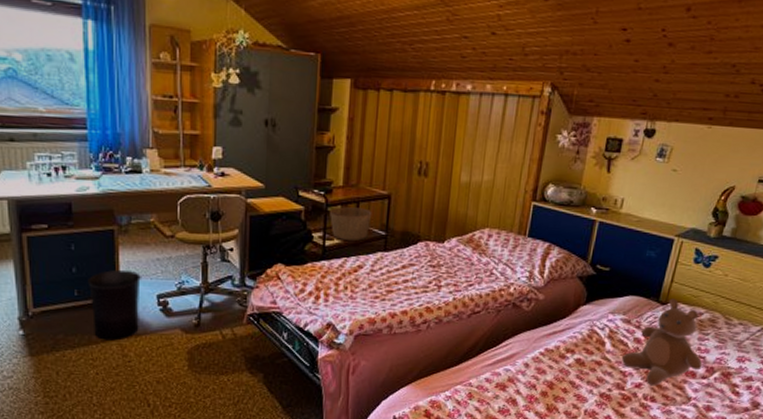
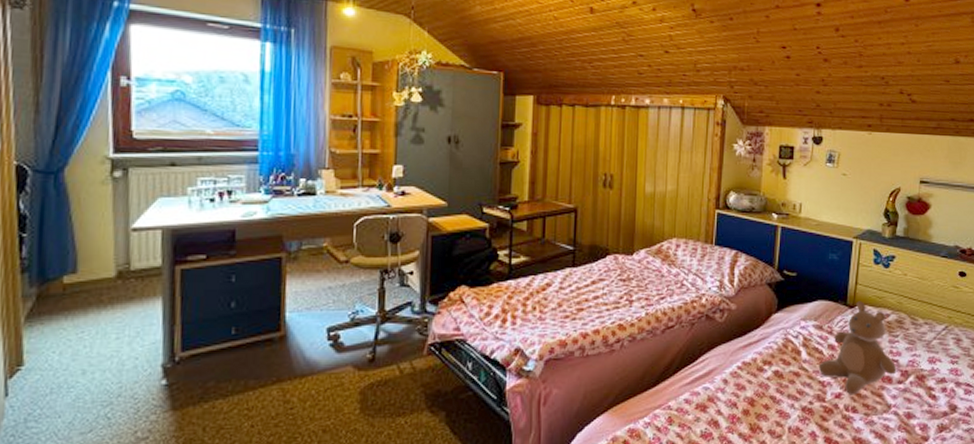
waste bin: present [87,269,141,341] -> none [247,301,310,385]
basket: present [330,207,372,241] -> none [515,222,559,257]

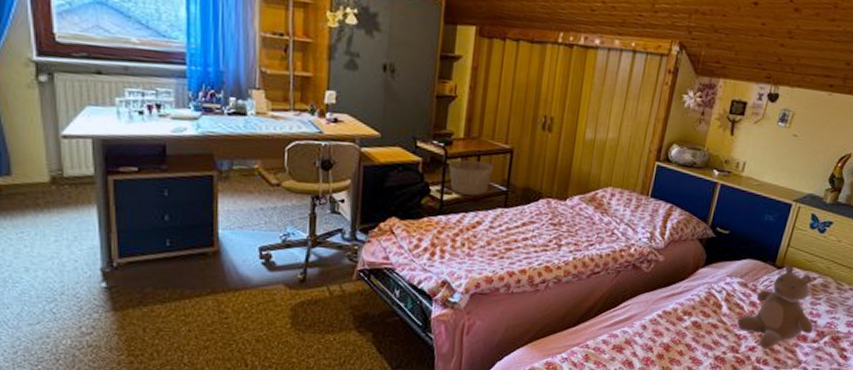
basket: none [515,222,559,257] -> present [449,160,494,196]

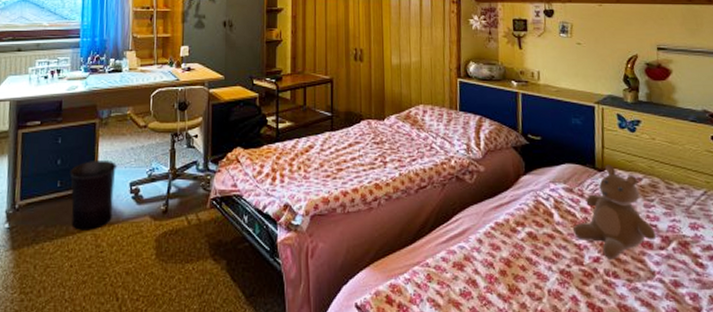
waste bin: none [181,218,242,295] -> present [69,159,117,231]
basket: present [449,160,494,196] -> none [281,92,318,122]

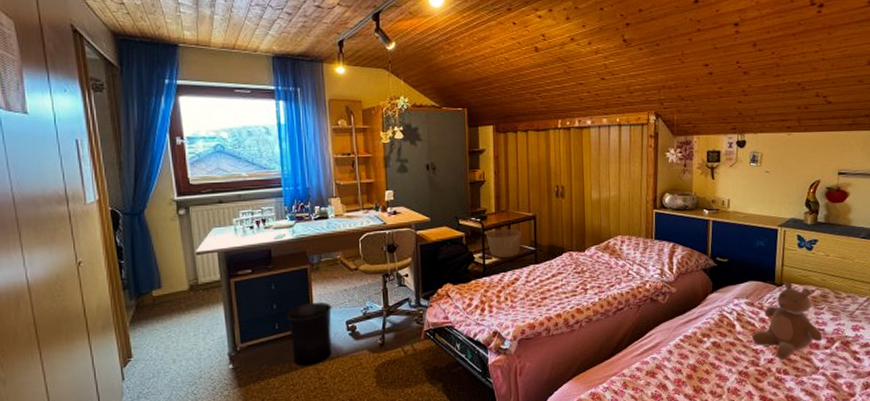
basket: none [281,92,318,122] -> present [486,229,522,258]

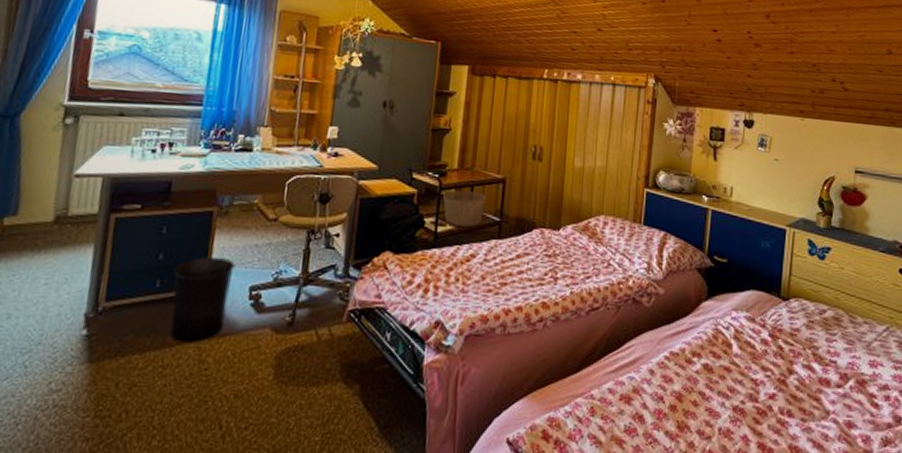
teddy bear: present [752,280,823,360] -> none [752,293,835,397]

